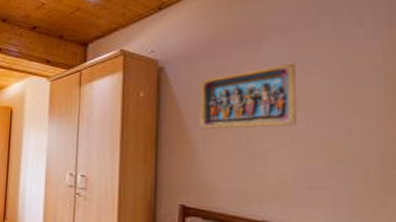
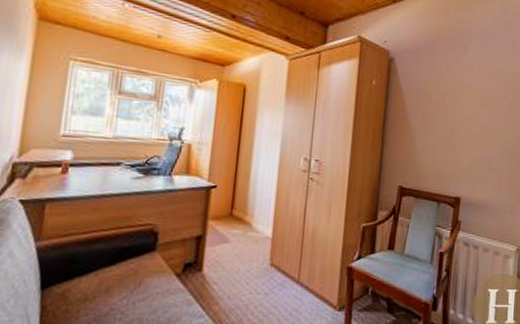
relief panel: present [199,63,296,130] -> none [418,66,487,119]

